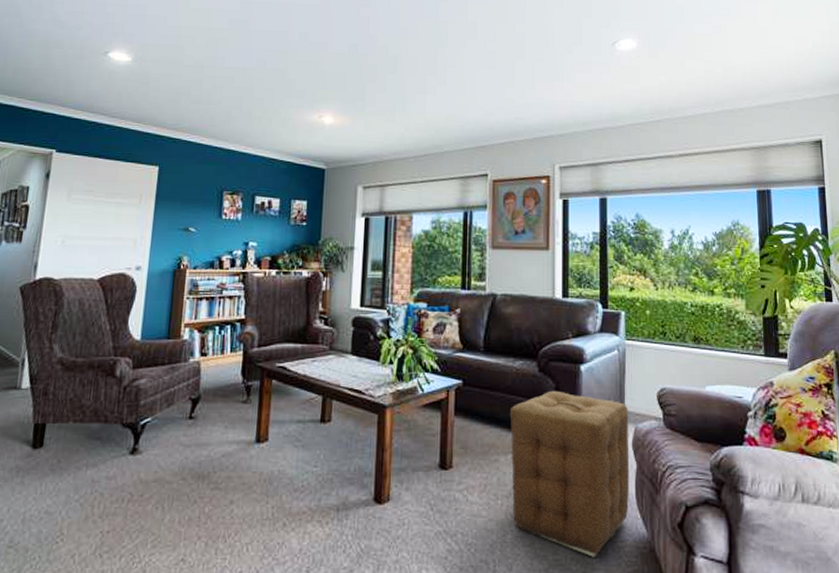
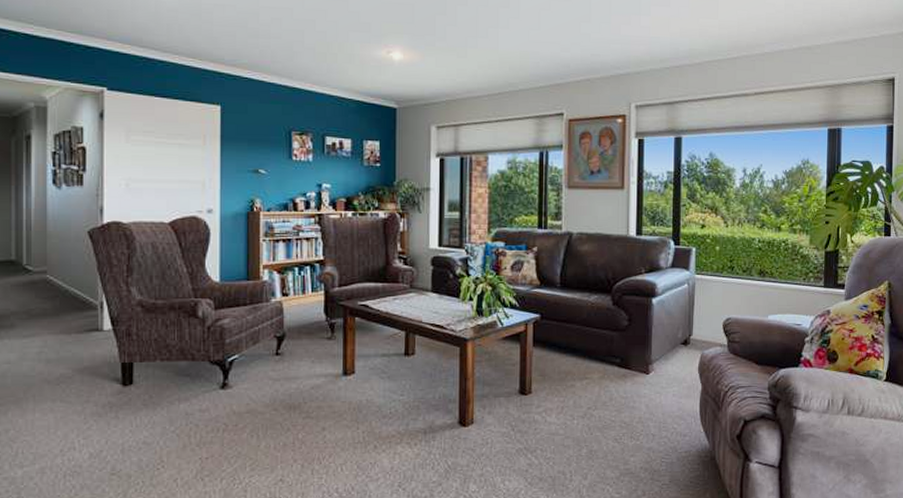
ottoman: present [509,390,630,557] -> none [585,322,696,466]

